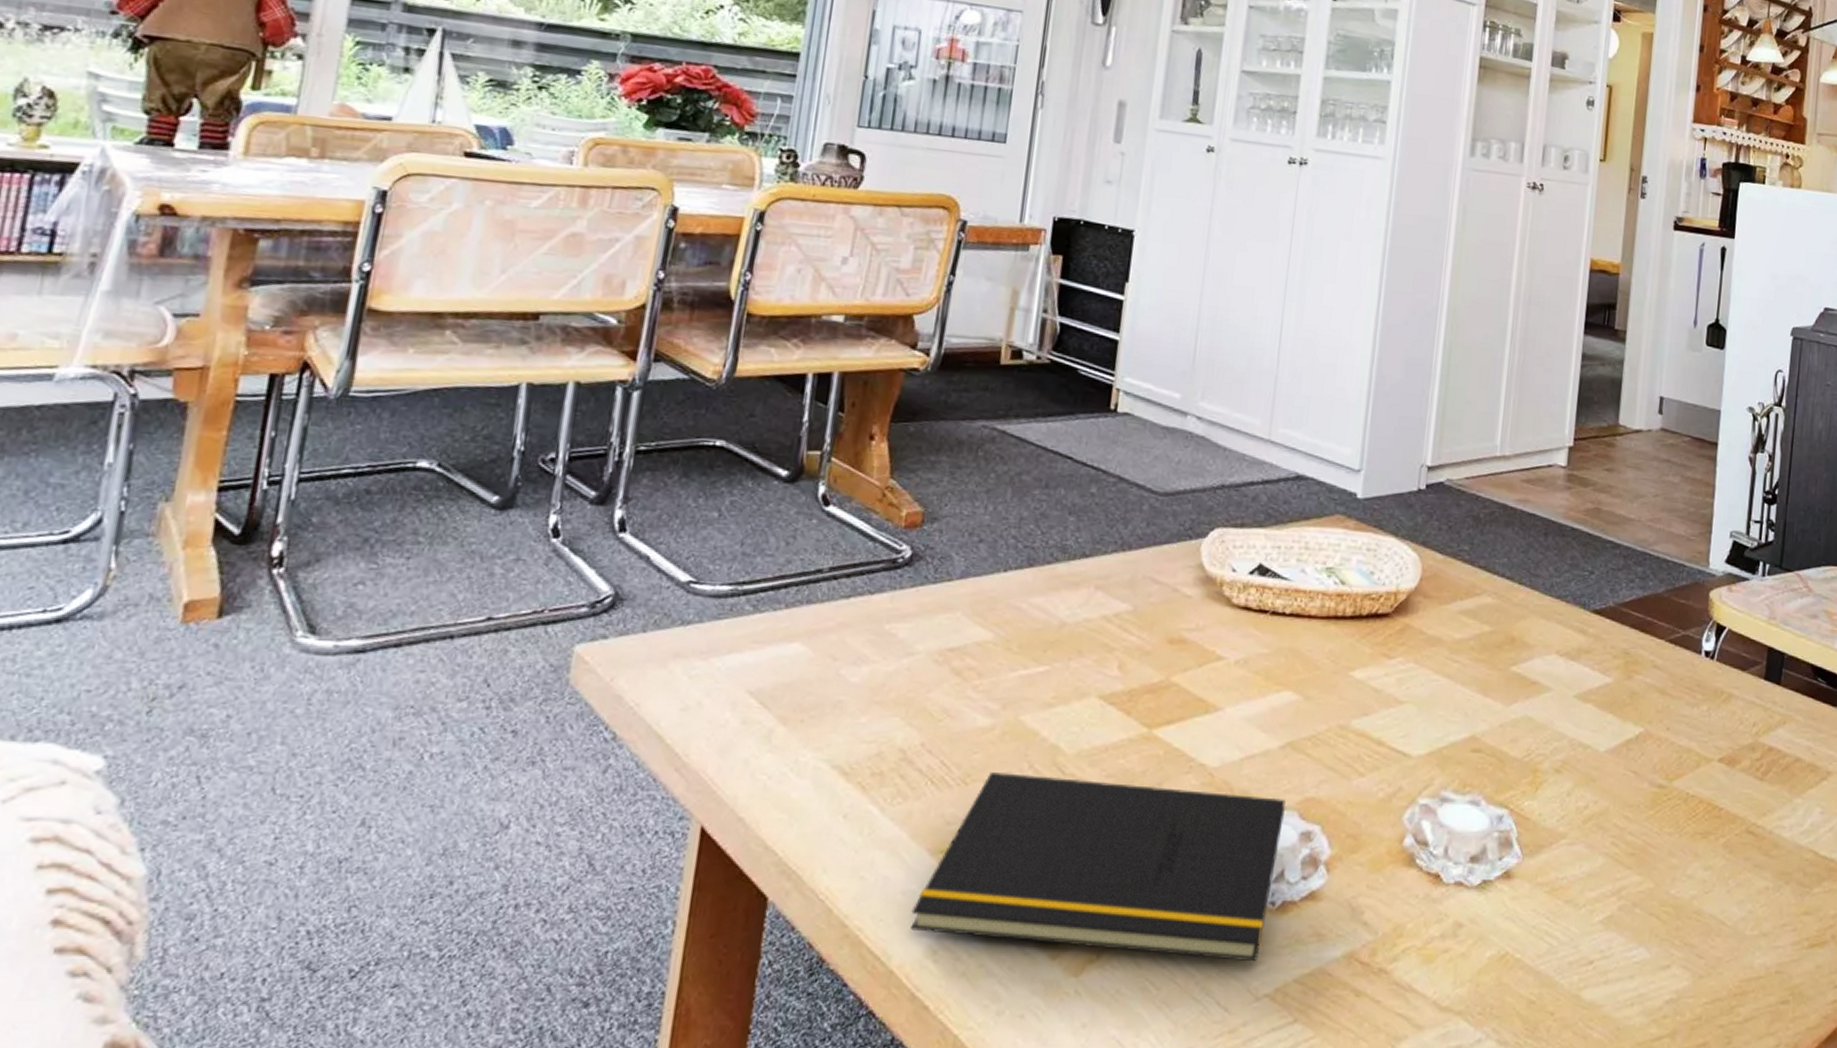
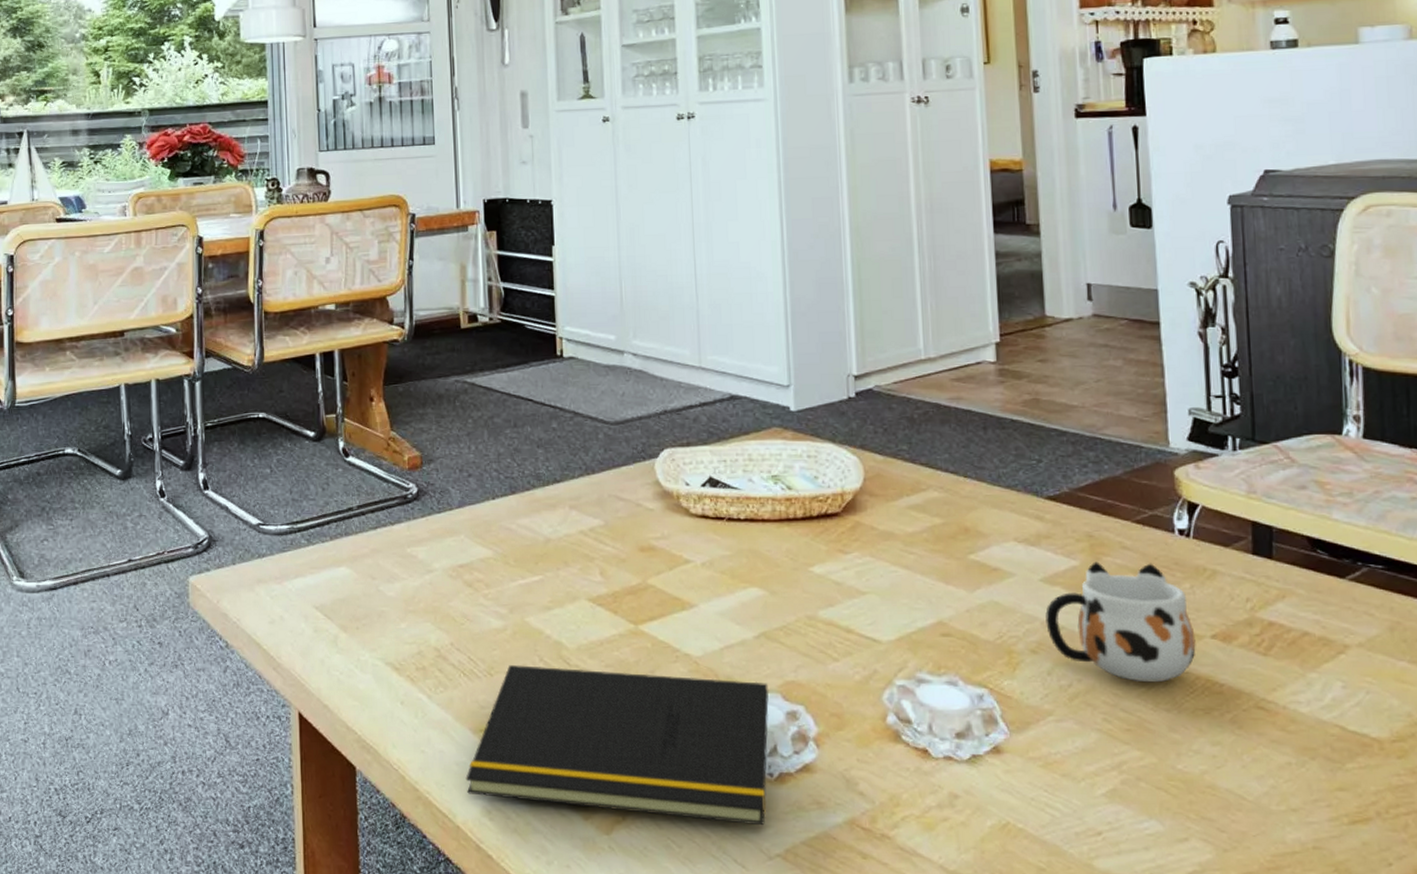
mug: none [1573,679,1705,806] -> present [1045,561,1196,683]

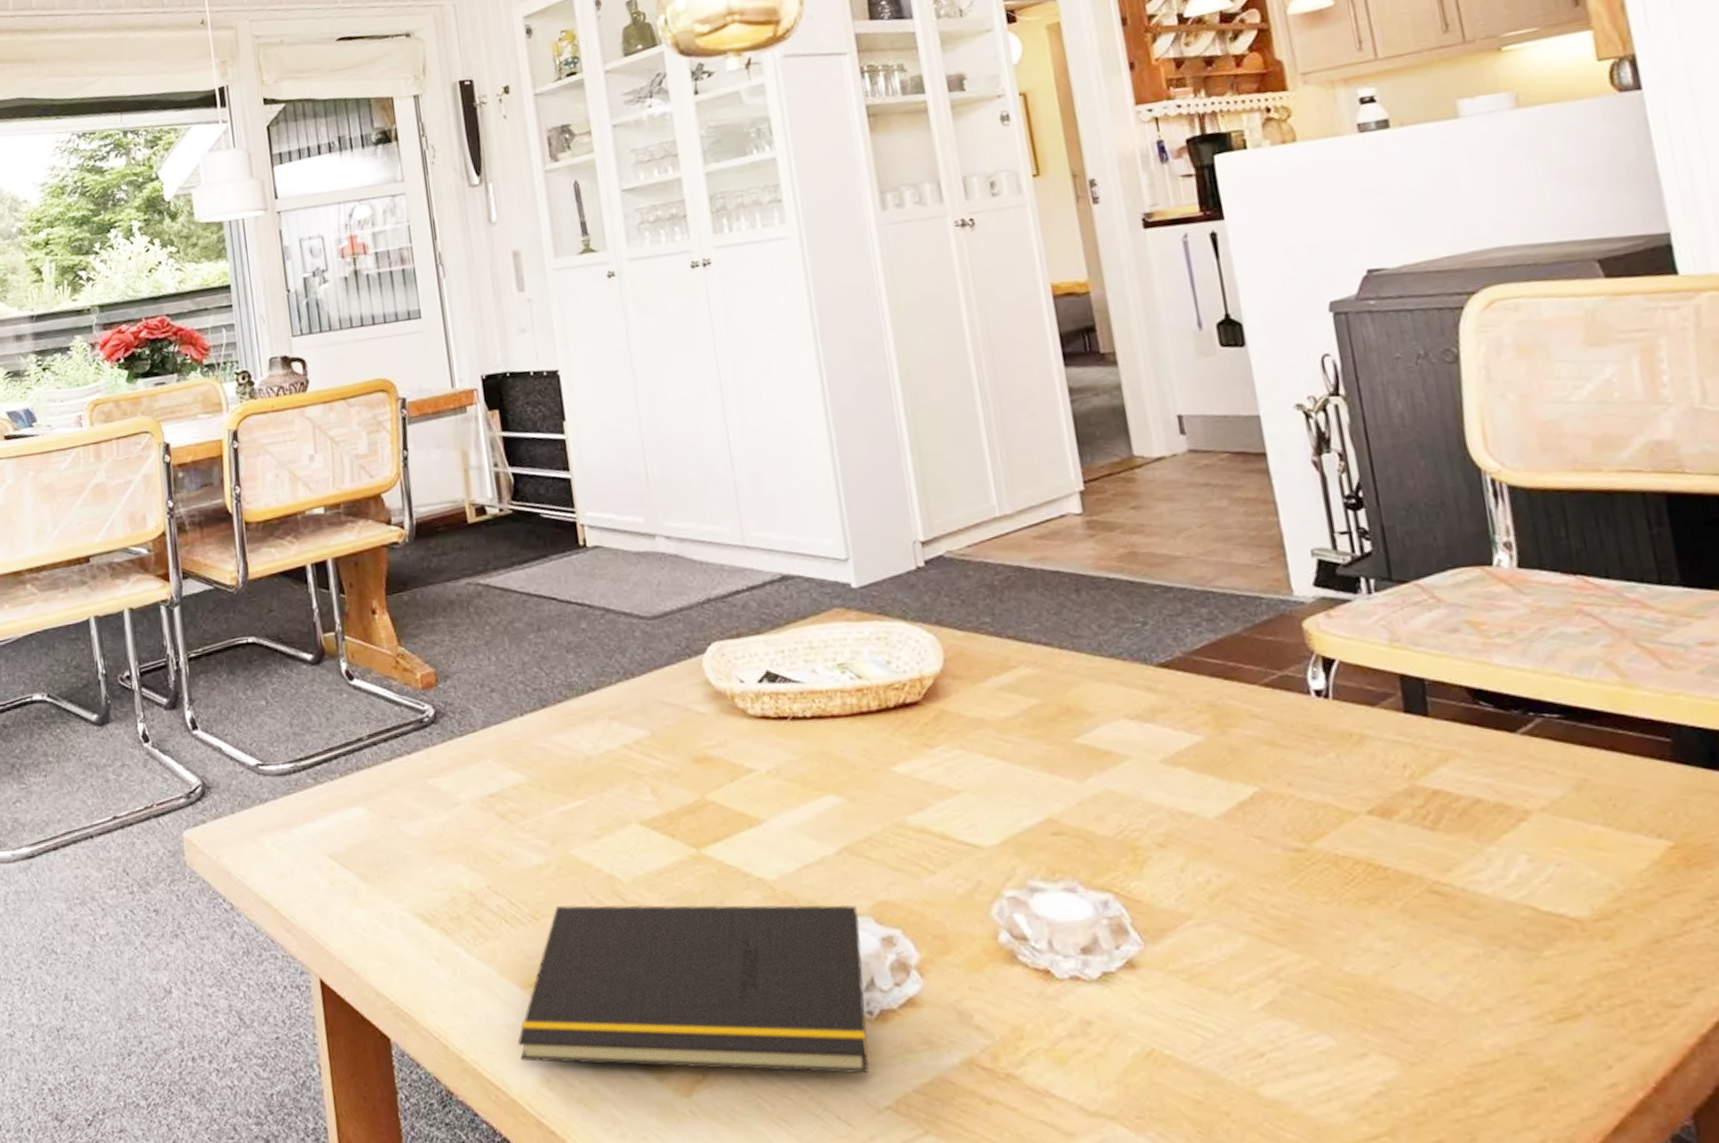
mug: present [1045,561,1196,683] -> none [1170,732,1351,873]

